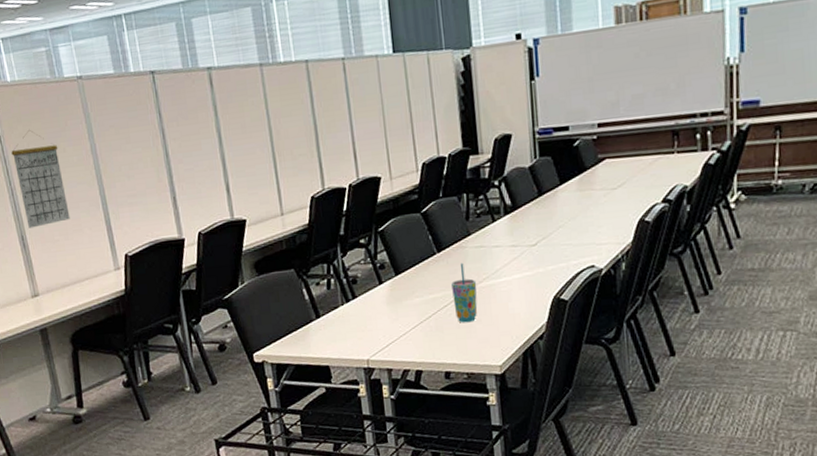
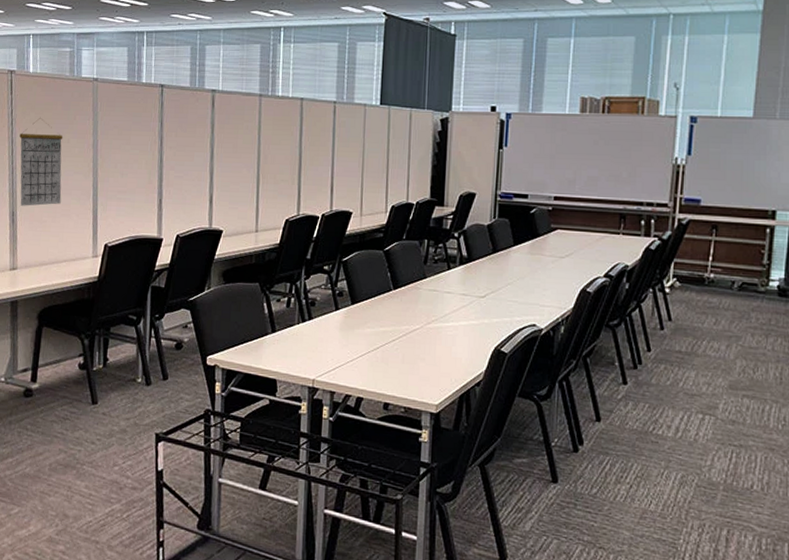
cup: present [451,262,478,323] -> none [401,302,426,360]

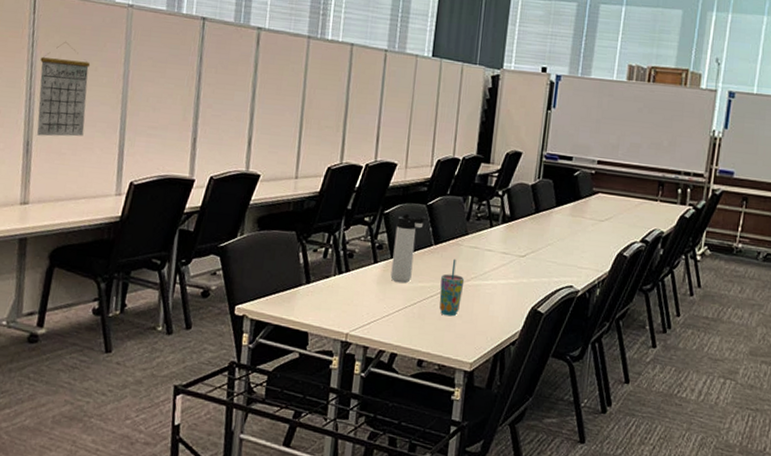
thermos bottle: none [352,261,385,329] -> present [390,214,427,283]
cup: none [401,302,426,360] -> present [439,258,465,317]

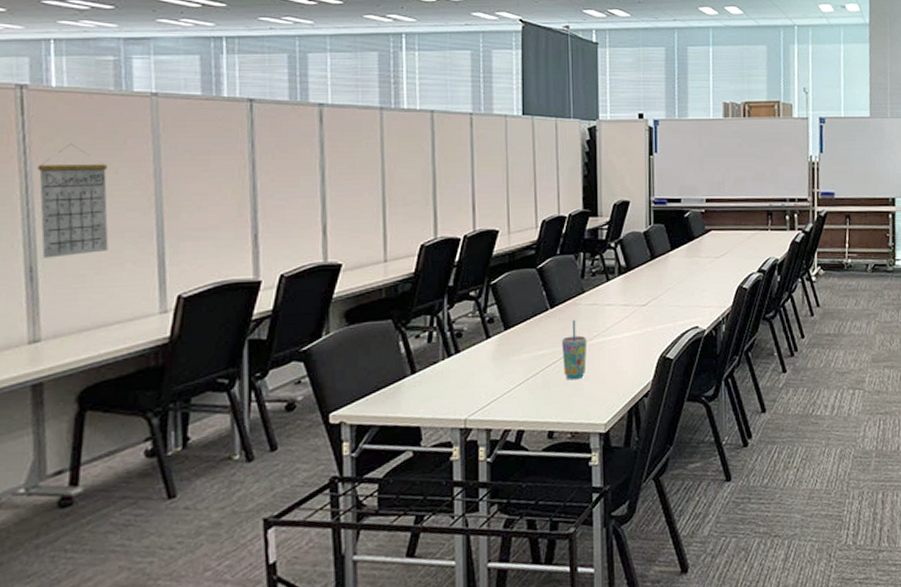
thermos bottle: present [390,214,427,283] -> none [506,280,539,355]

